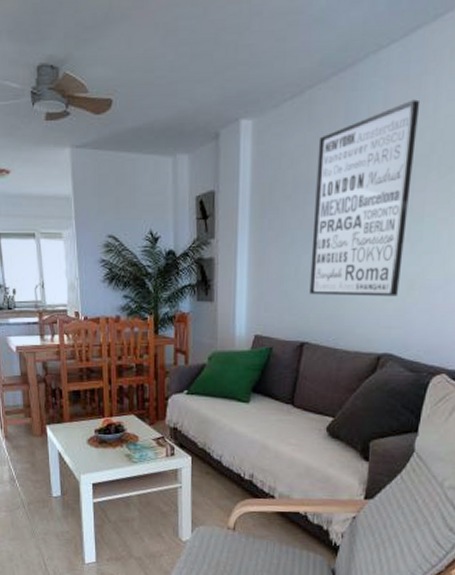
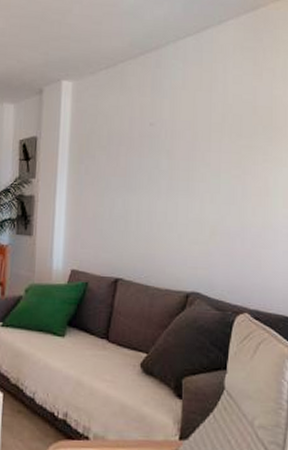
wall art: present [309,99,421,297] -> none [123,80,212,240]

